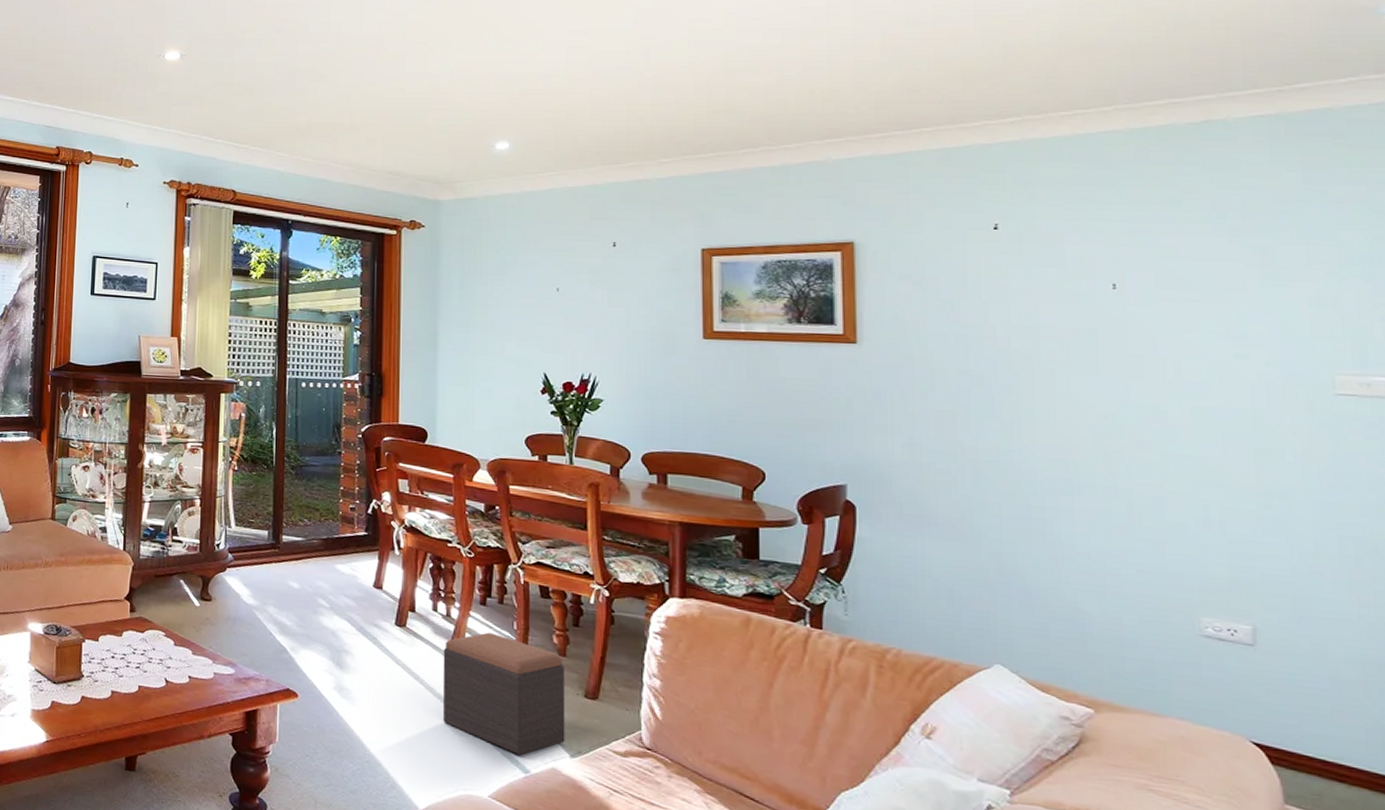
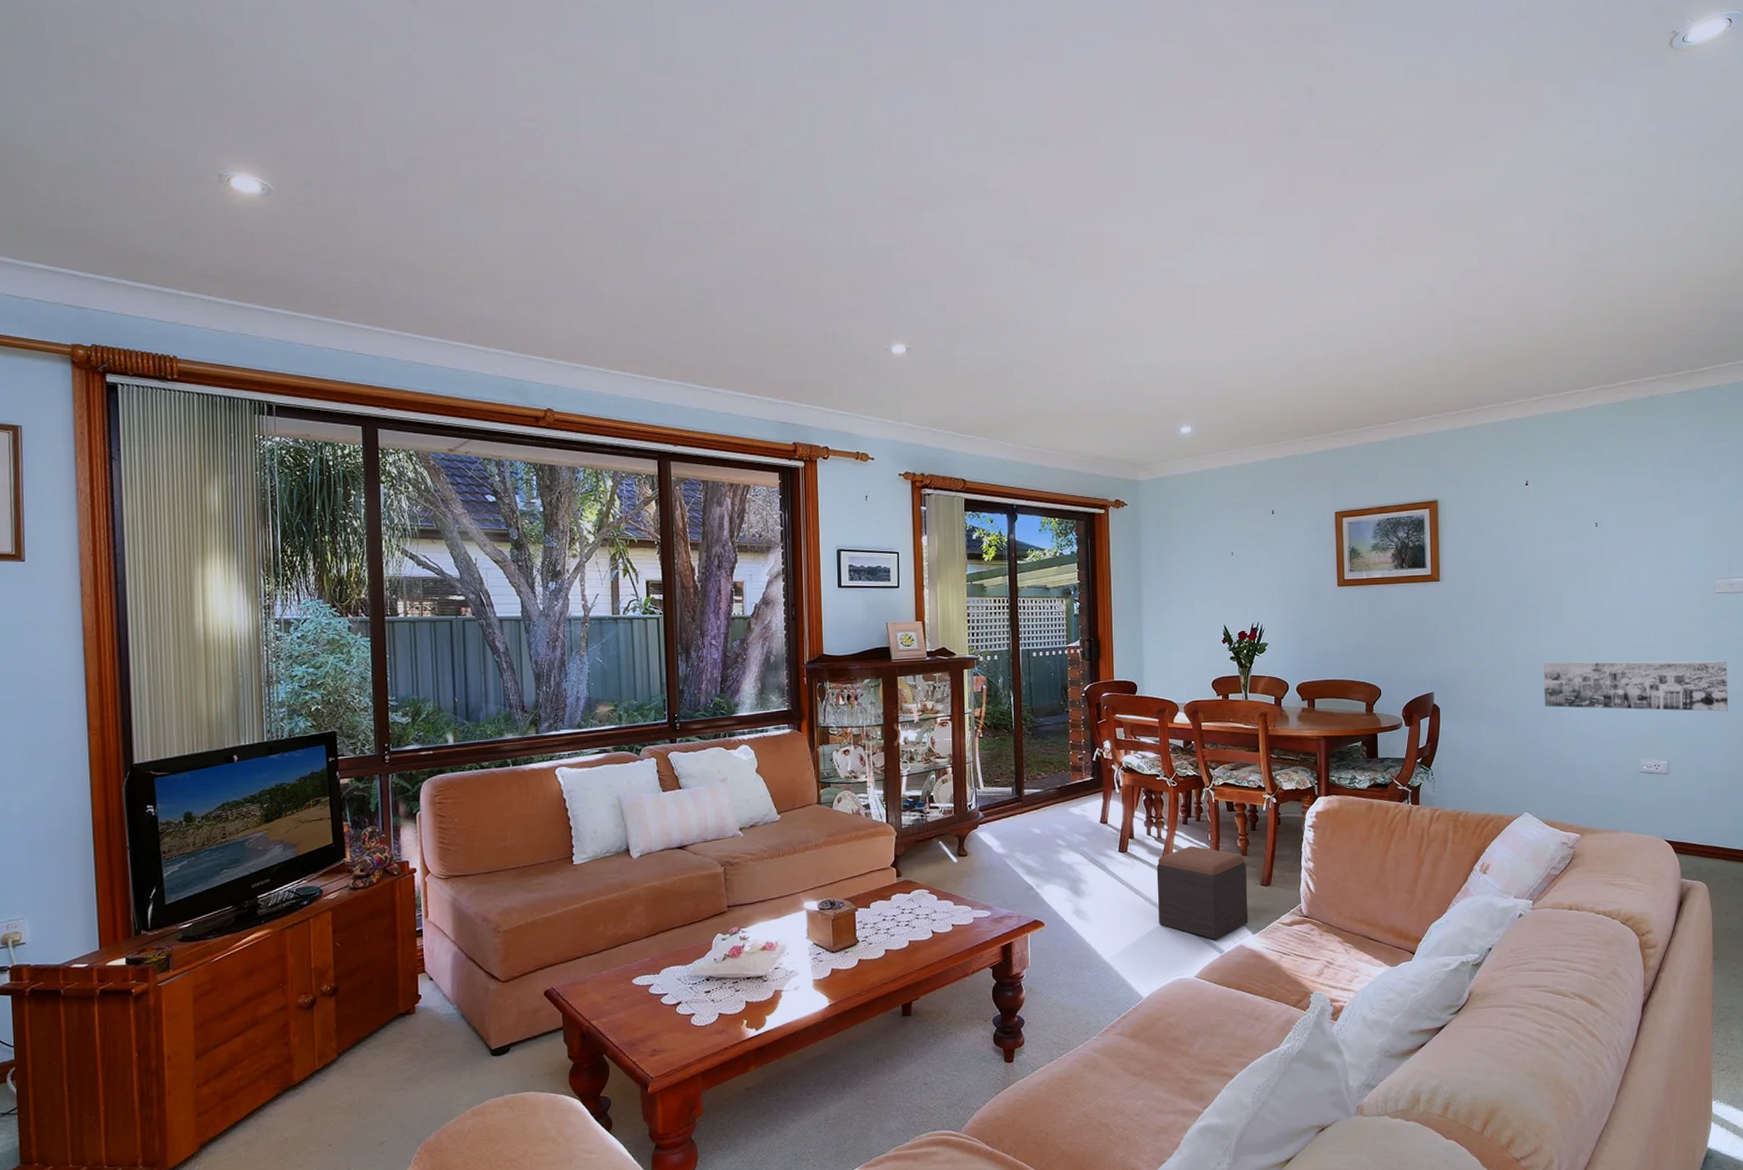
wall art: none [1025,462,1368,568] -> present [1543,661,1728,712]

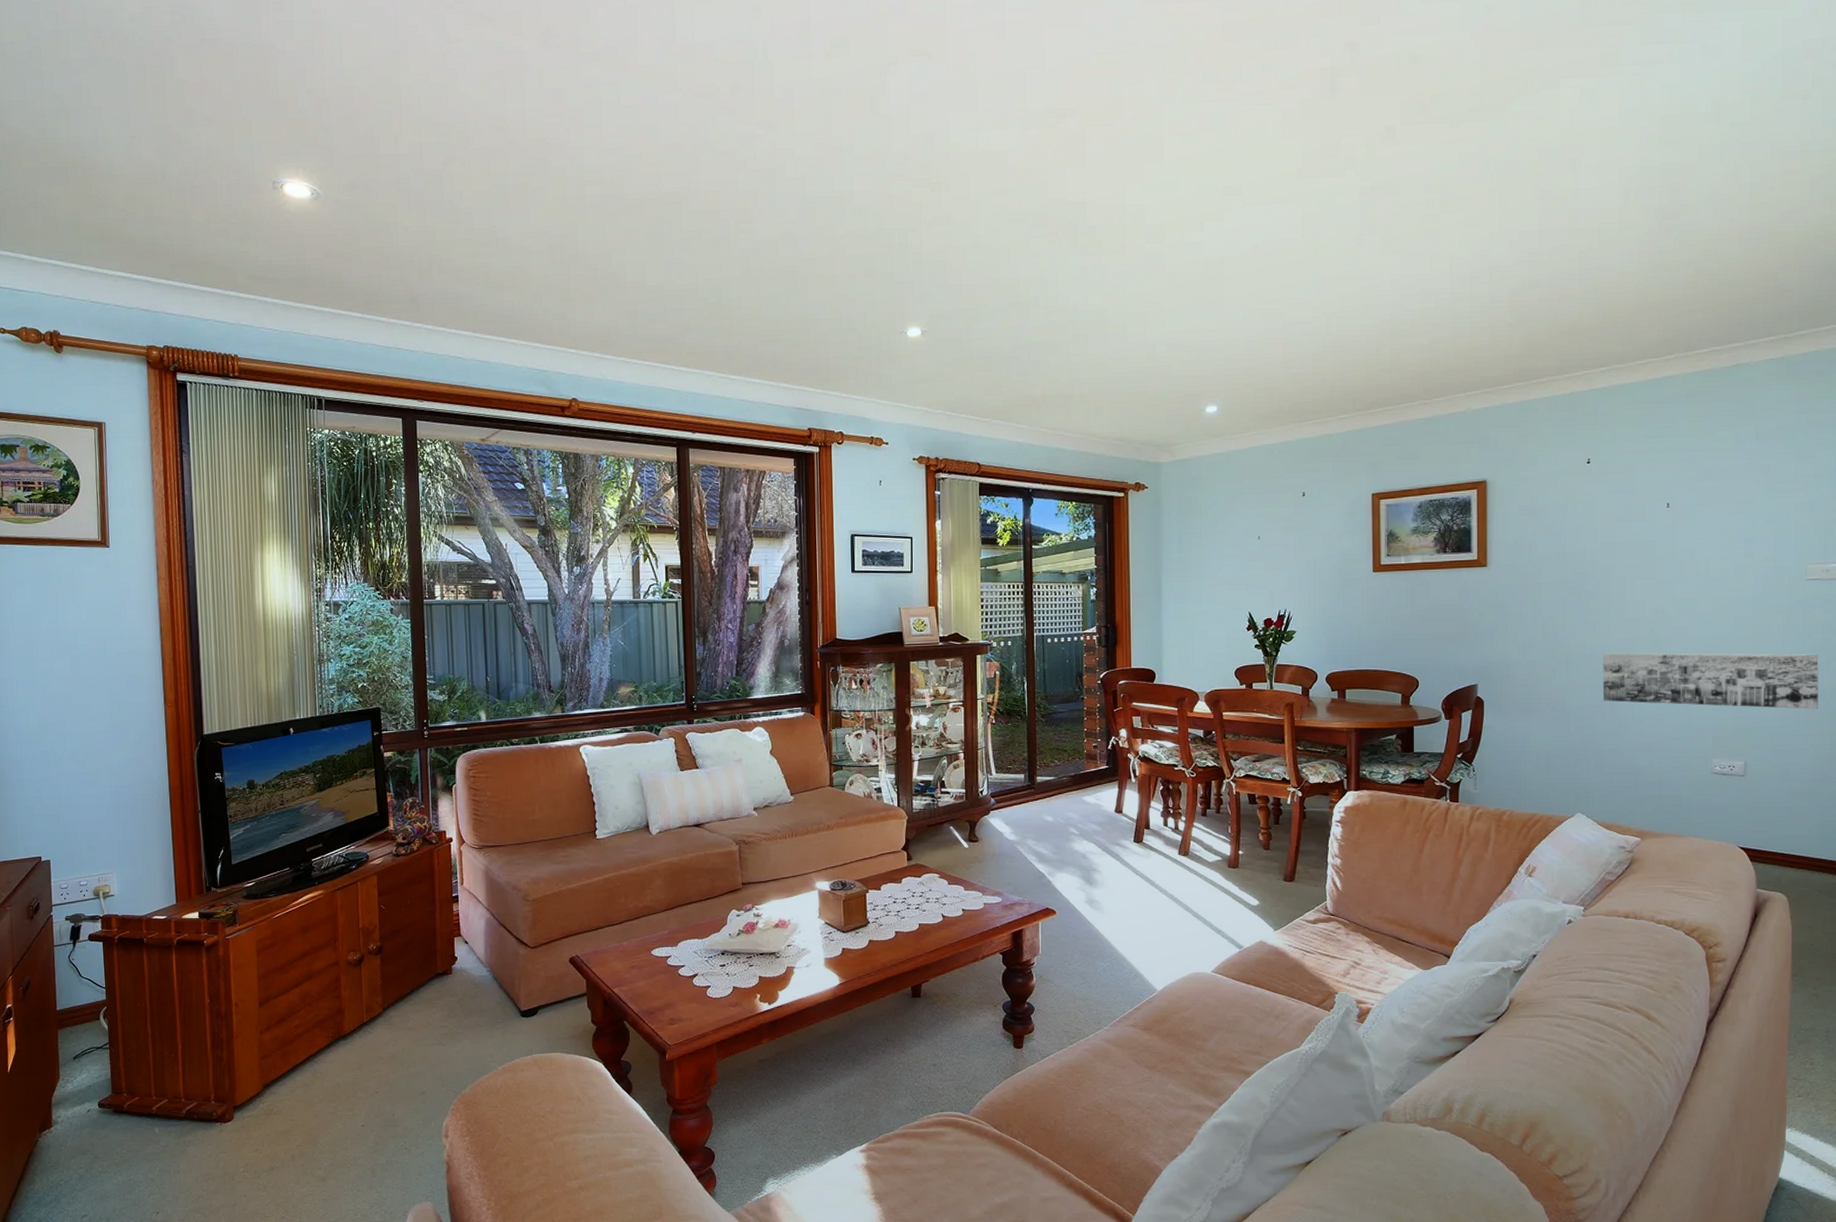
footstool: present [1156,845,1248,940] -> none [1173,838,1270,935]

